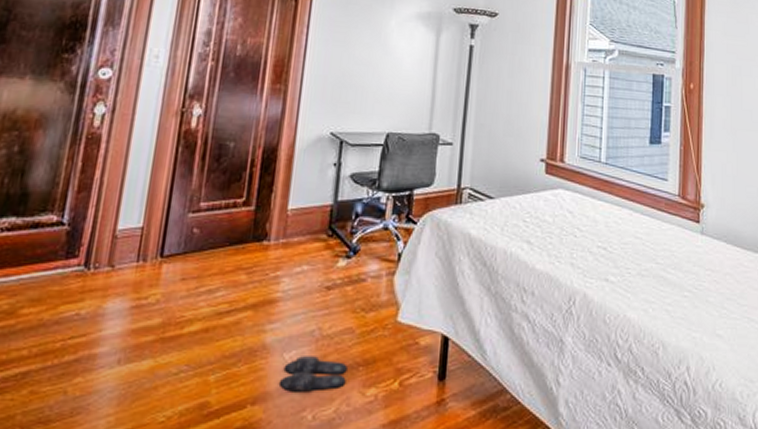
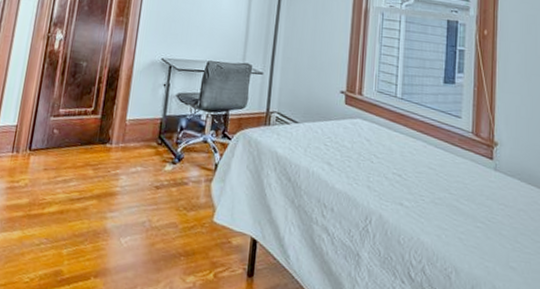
slippers: present [280,356,348,392] -> none [117,242,171,273]

